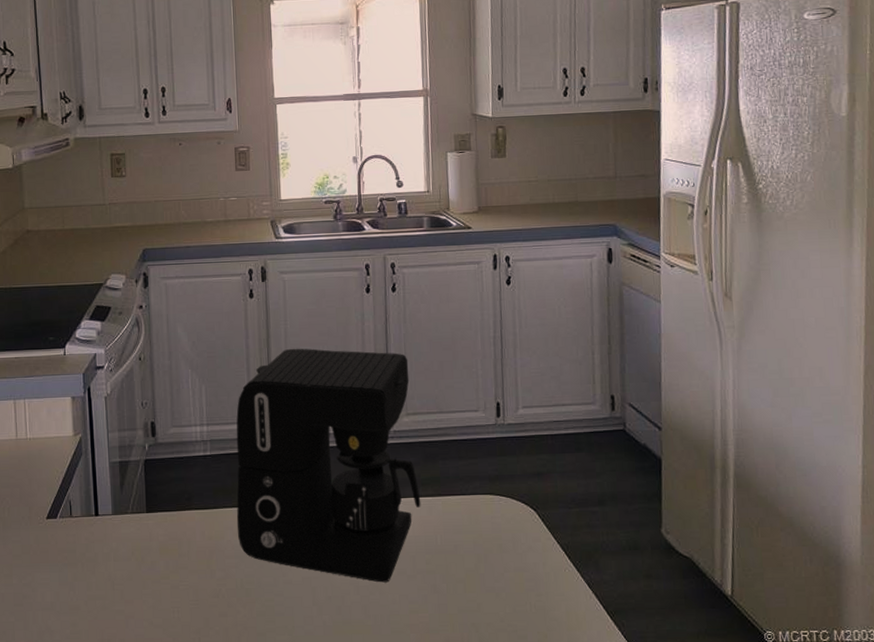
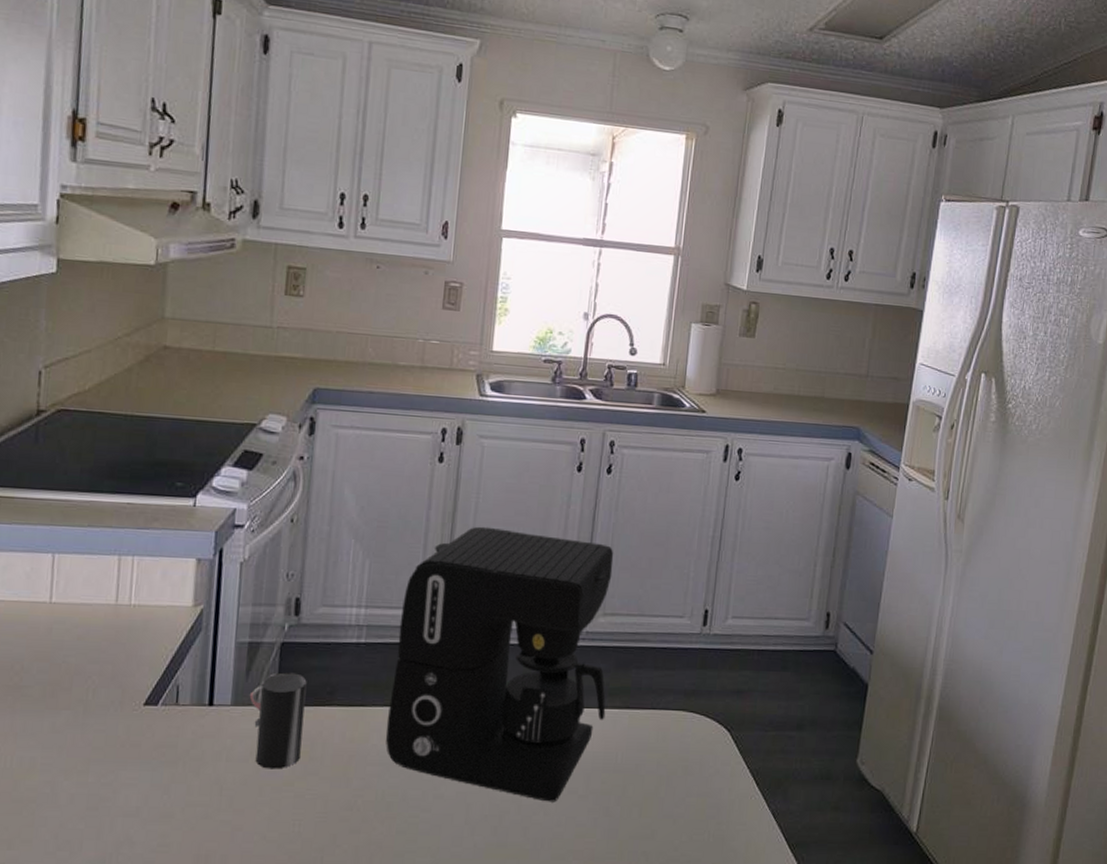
cup: none [125,483,171,566] -> present [249,671,307,770]

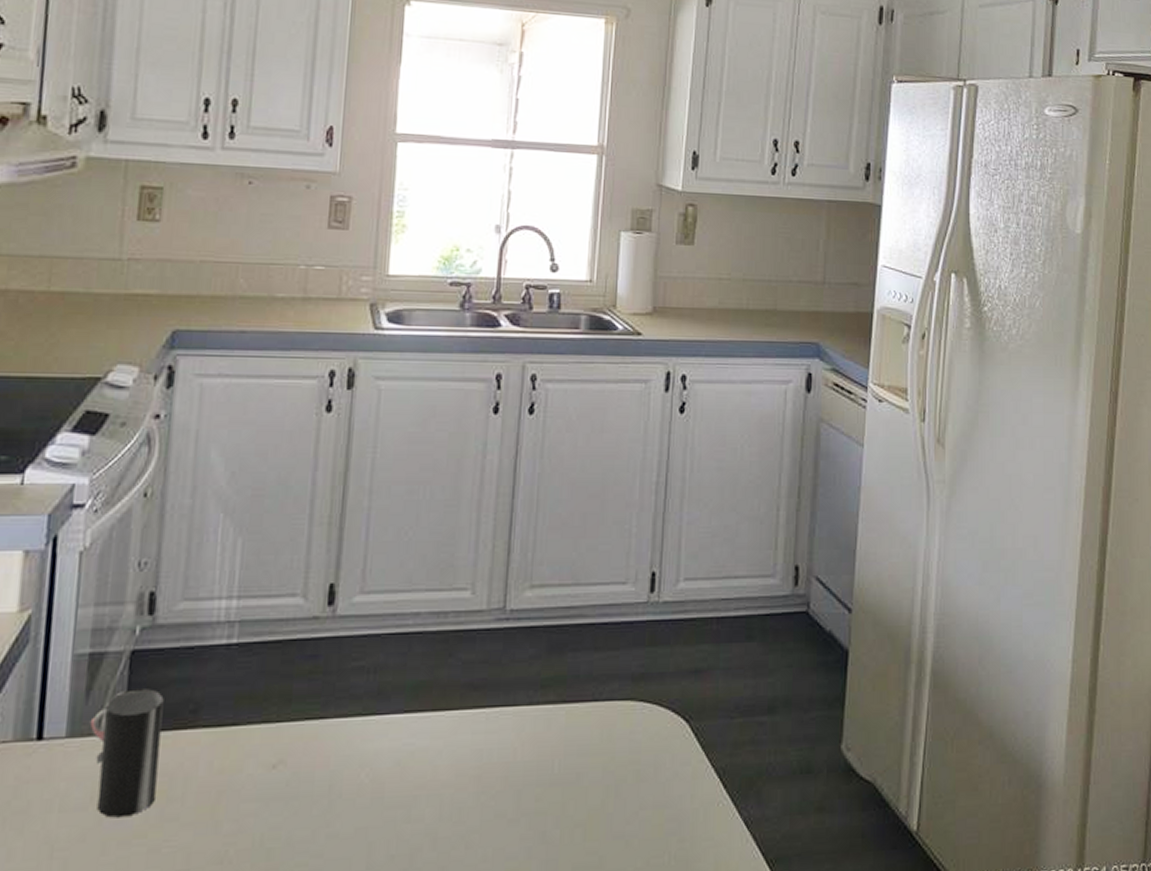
coffee maker: present [386,526,614,802] -> none [264,487,541,831]

